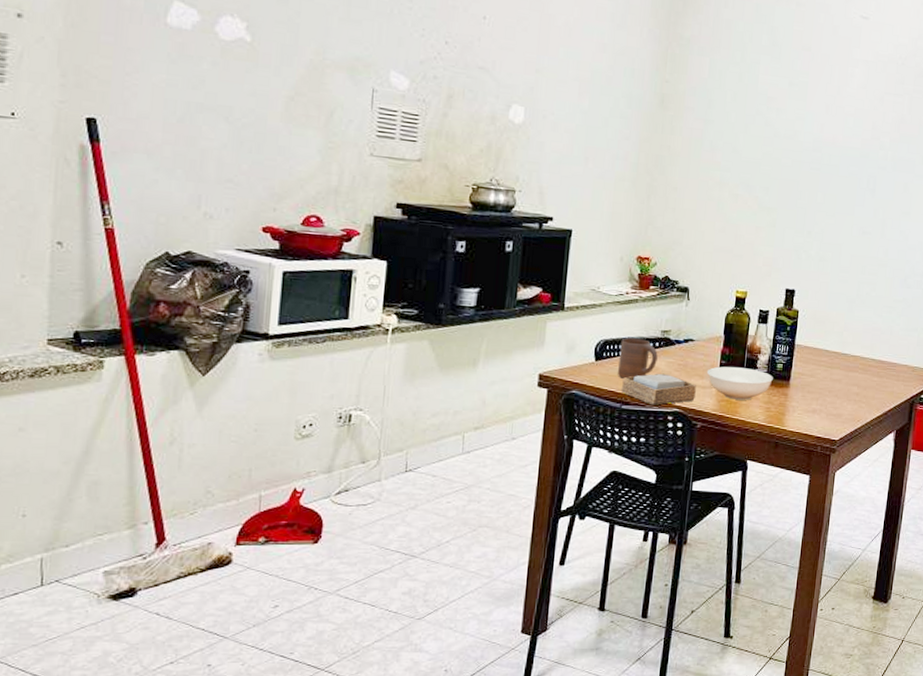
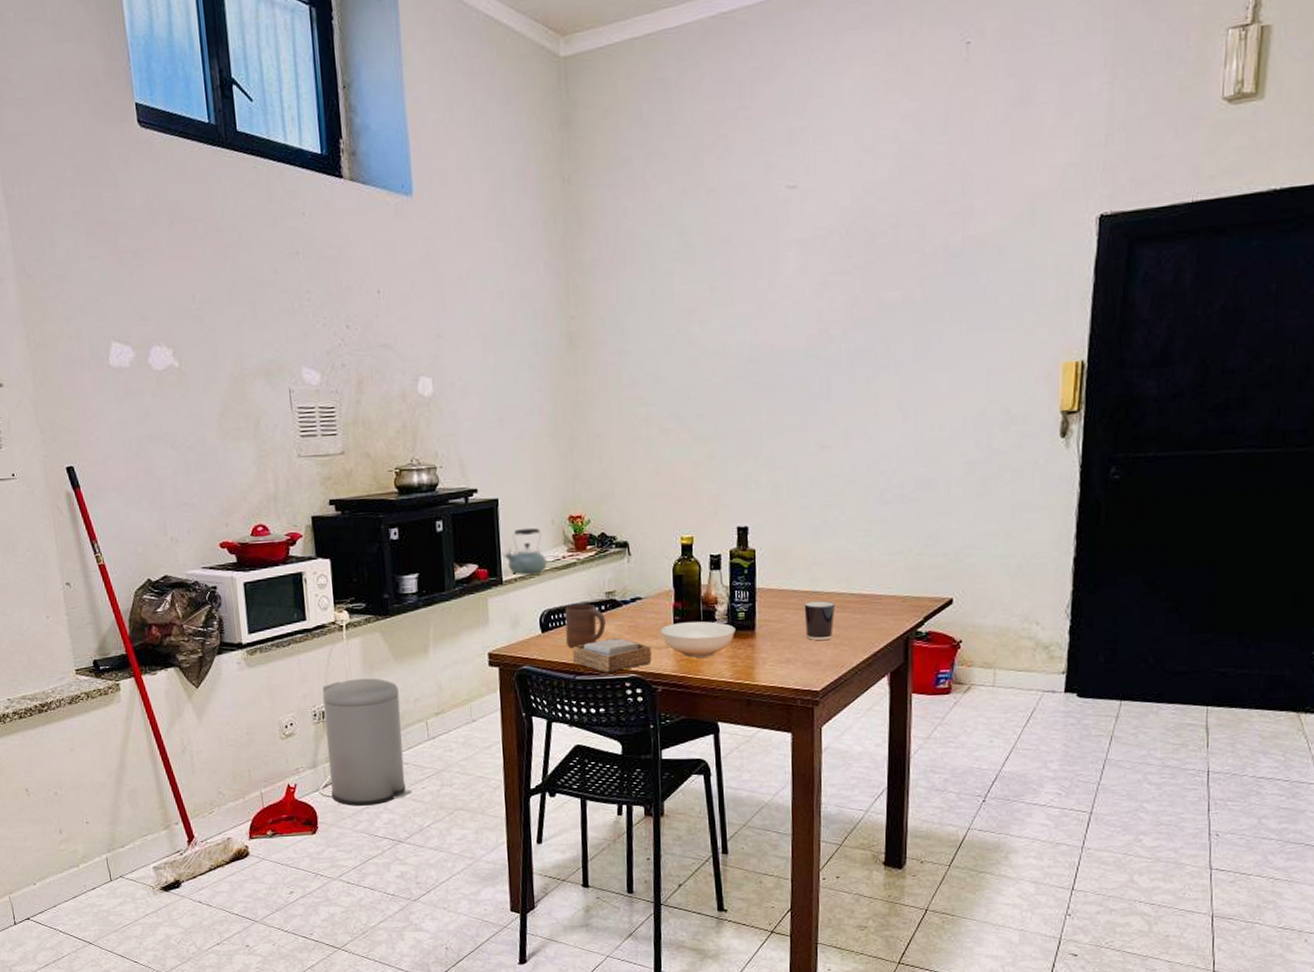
pedal bin: none [343,384,439,517] -> present [322,678,413,806]
kettle: none [568,260,610,305] -> present [502,527,547,575]
mug: none [832,361,859,397] -> present [804,601,836,641]

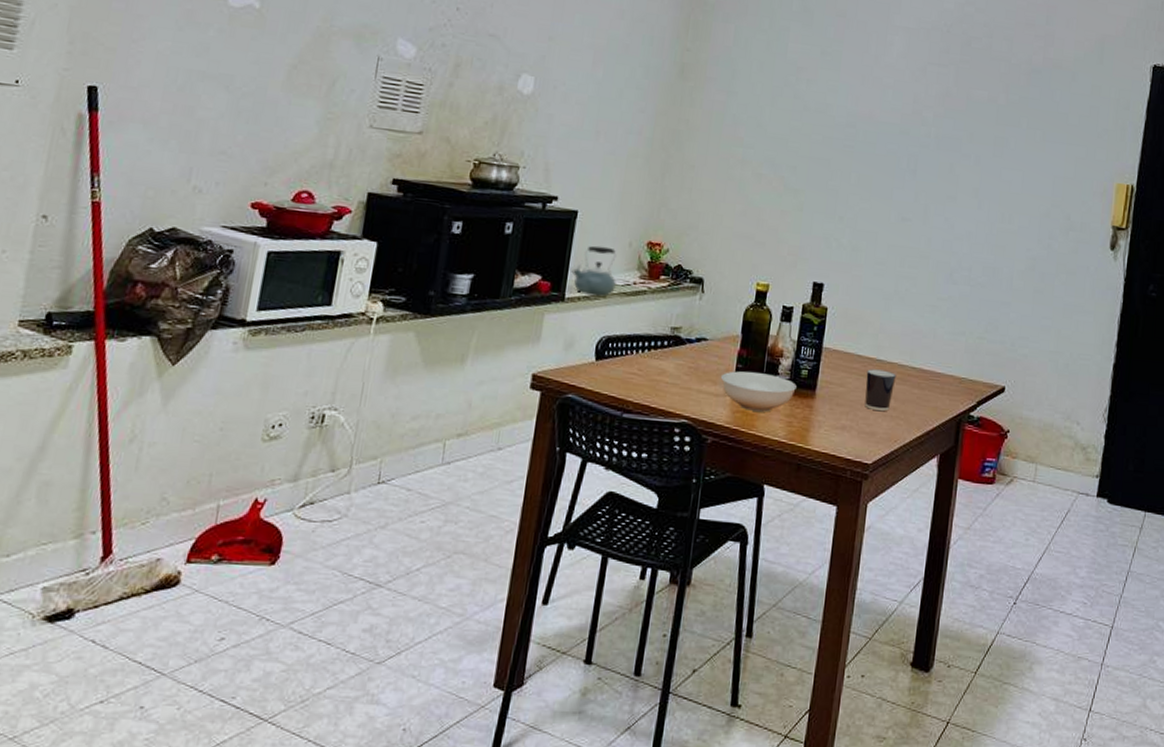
pedal bin: present [322,678,413,806] -> none [307,381,421,537]
cup: present [565,604,606,648] -> none [620,335,666,382]
napkin holder: present [572,637,652,673] -> none [622,376,708,415]

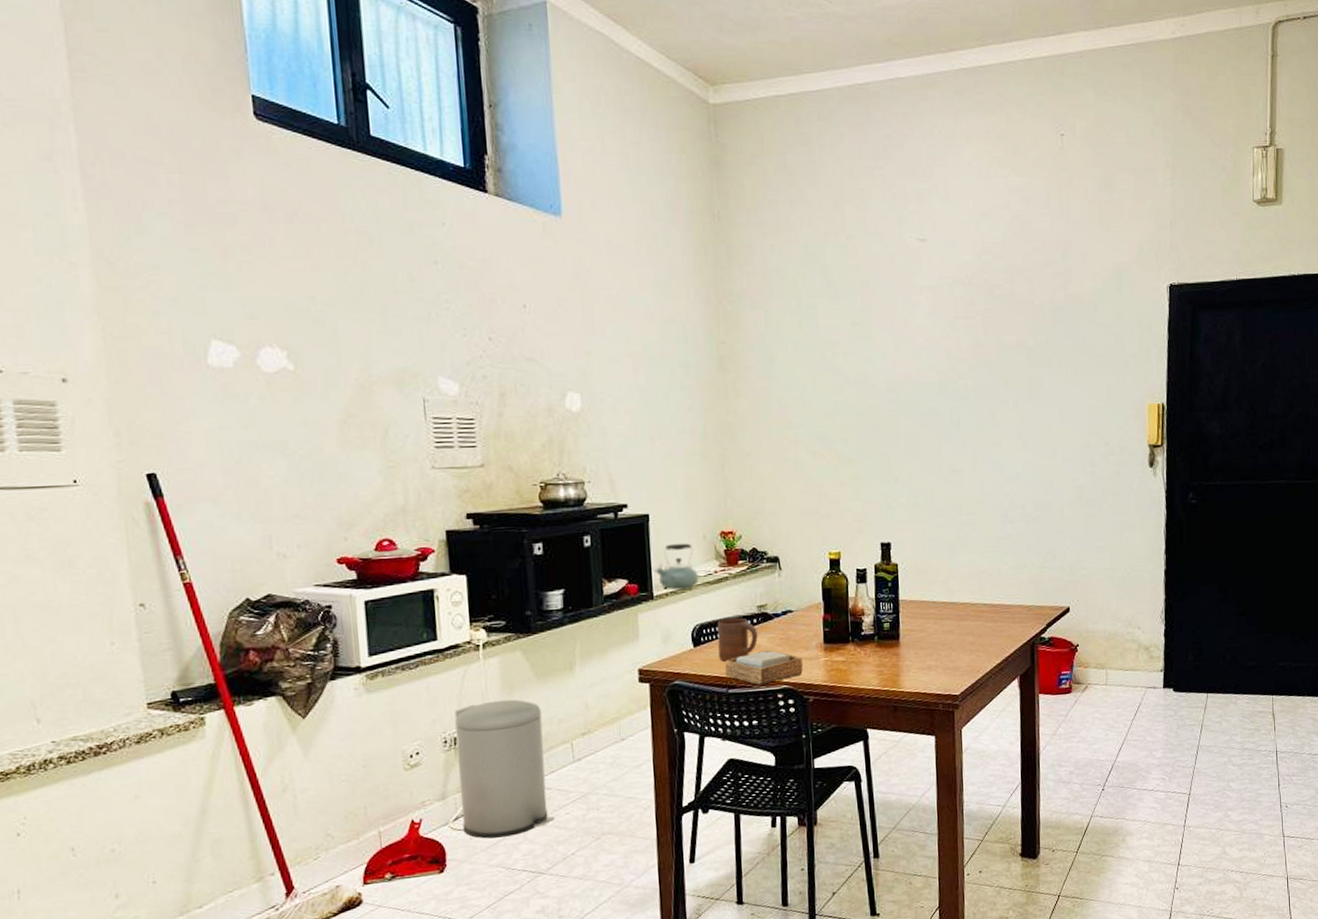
pedal bin: none [307,381,421,537] -> present [454,699,556,839]
cup: none [620,335,666,382] -> present [717,617,758,662]
napkin holder: none [622,376,708,415] -> present [724,650,803,685]
bowl: present [720,371,797,412] -> none [810,632,881,668]
mug: present [865,369,897,412] -> none [943,611,971,648]

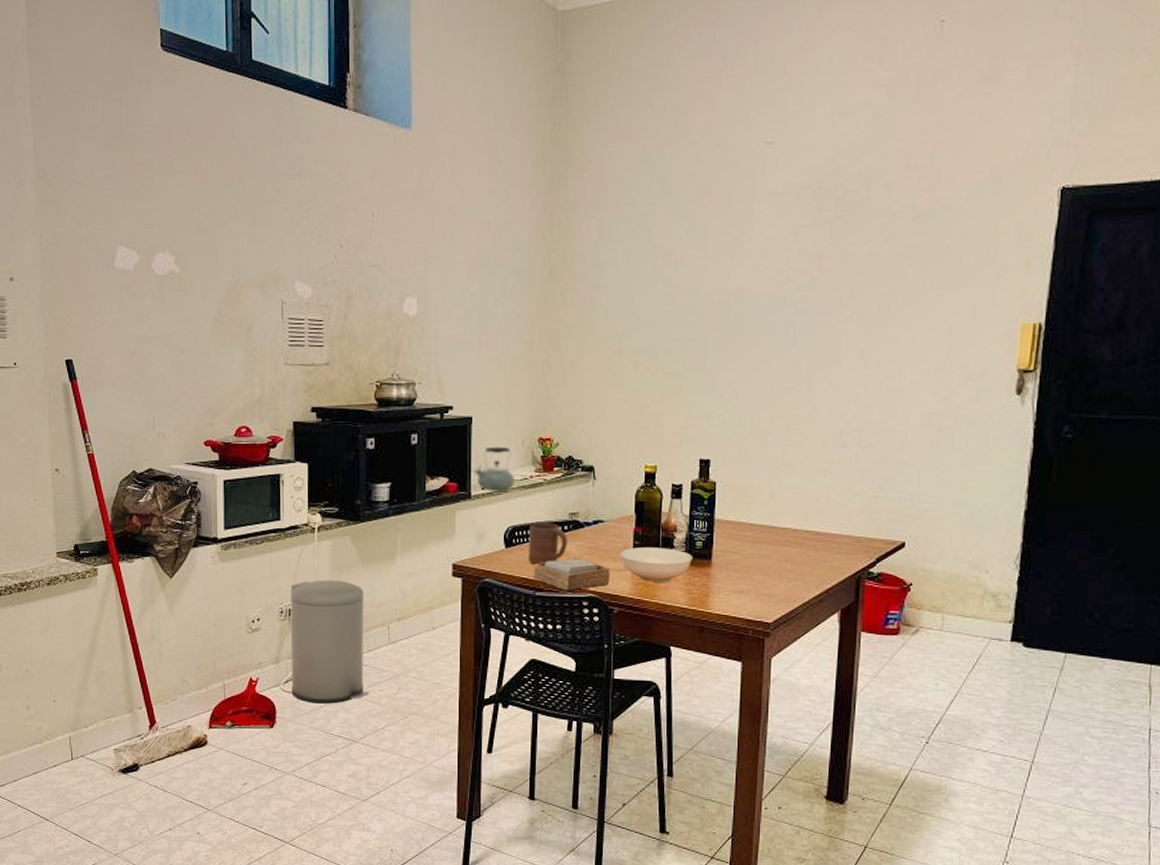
bowl: none [810,632,881,668] -> present [619,547,692,582]

